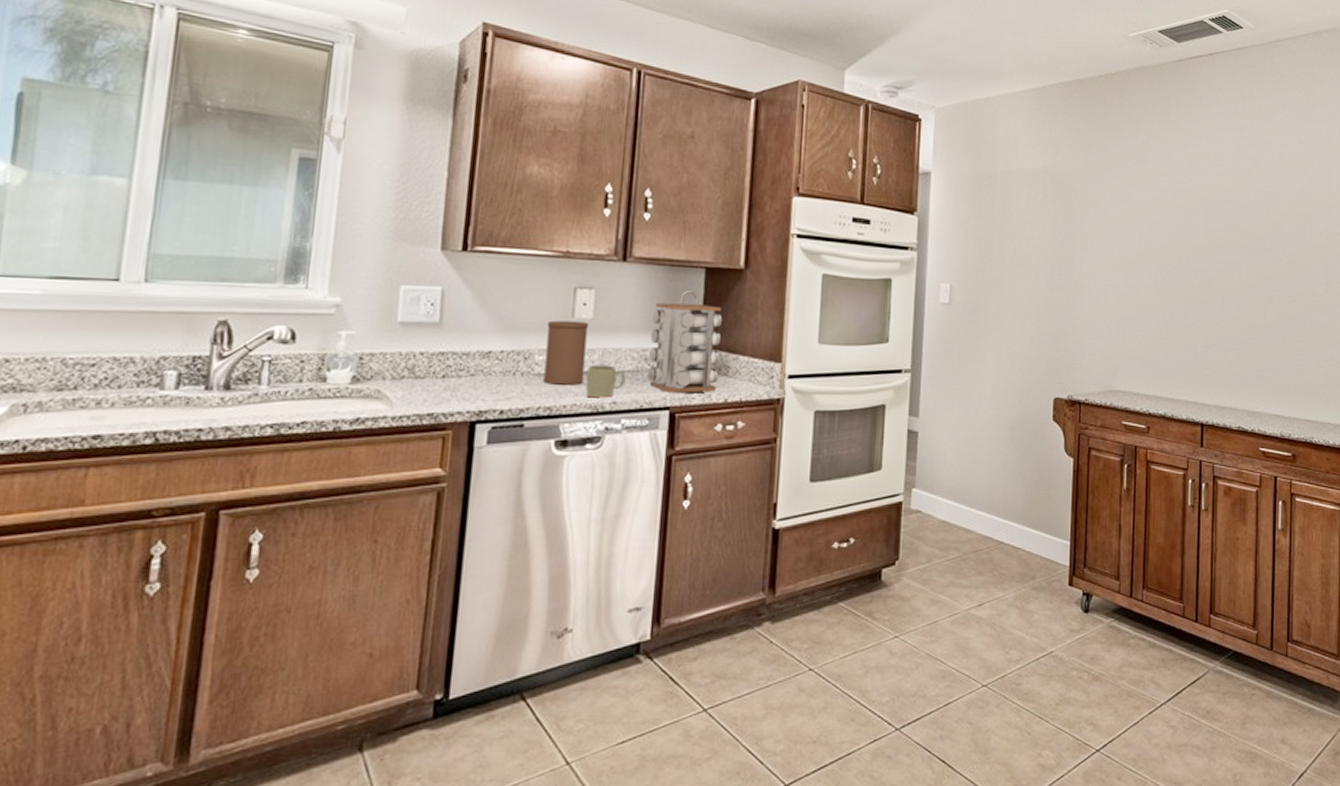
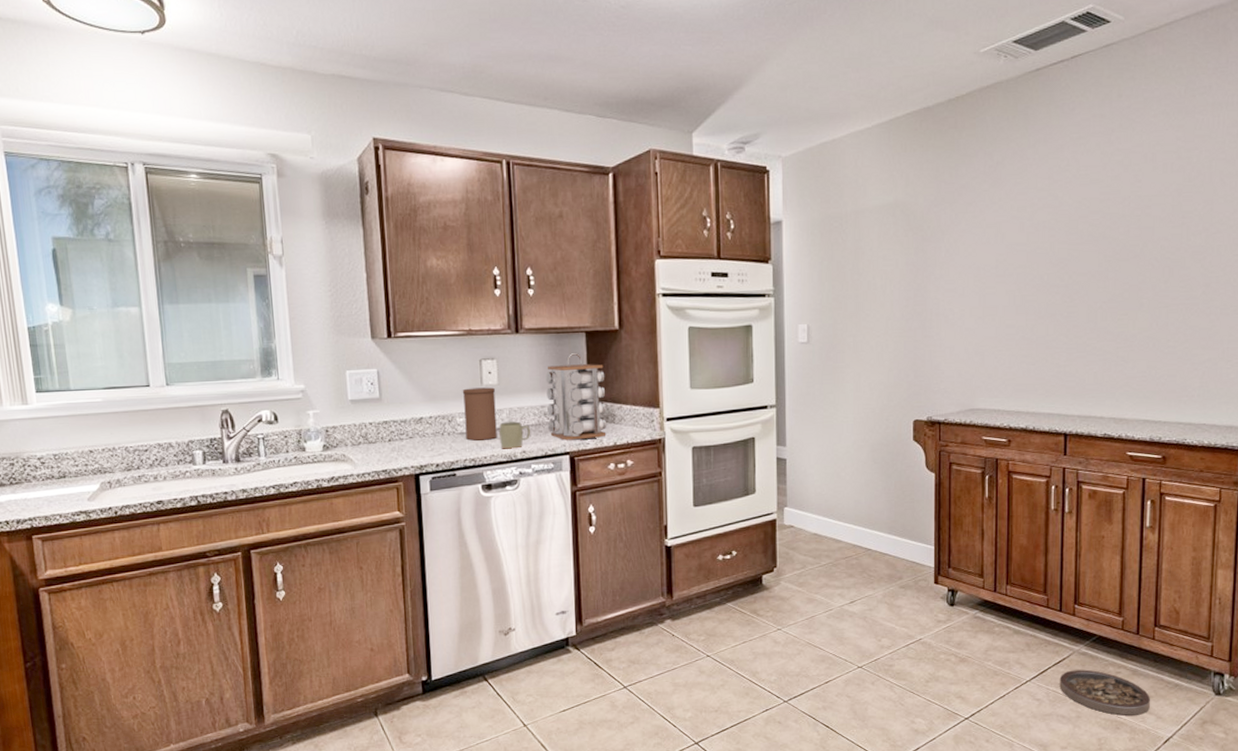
pet bowl: none [1194,691,1285,746] -> present [1059,669,1151,716]

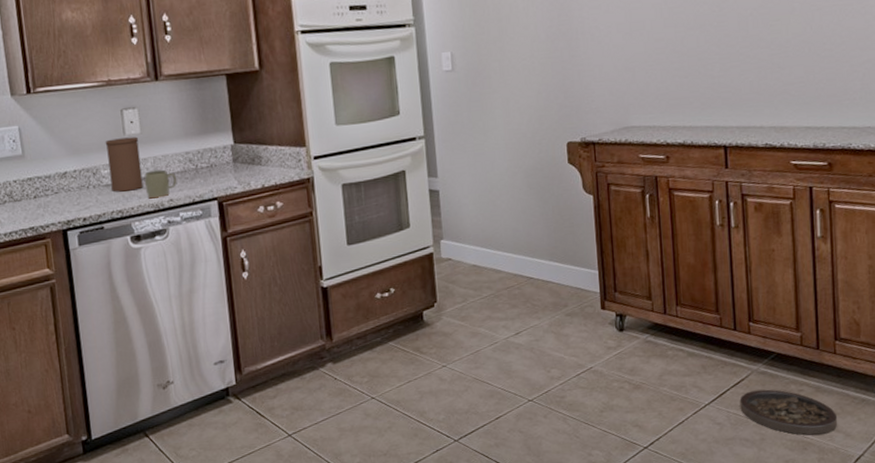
spice rack: present [546,352,607,441] -> none [188,95,254,186]

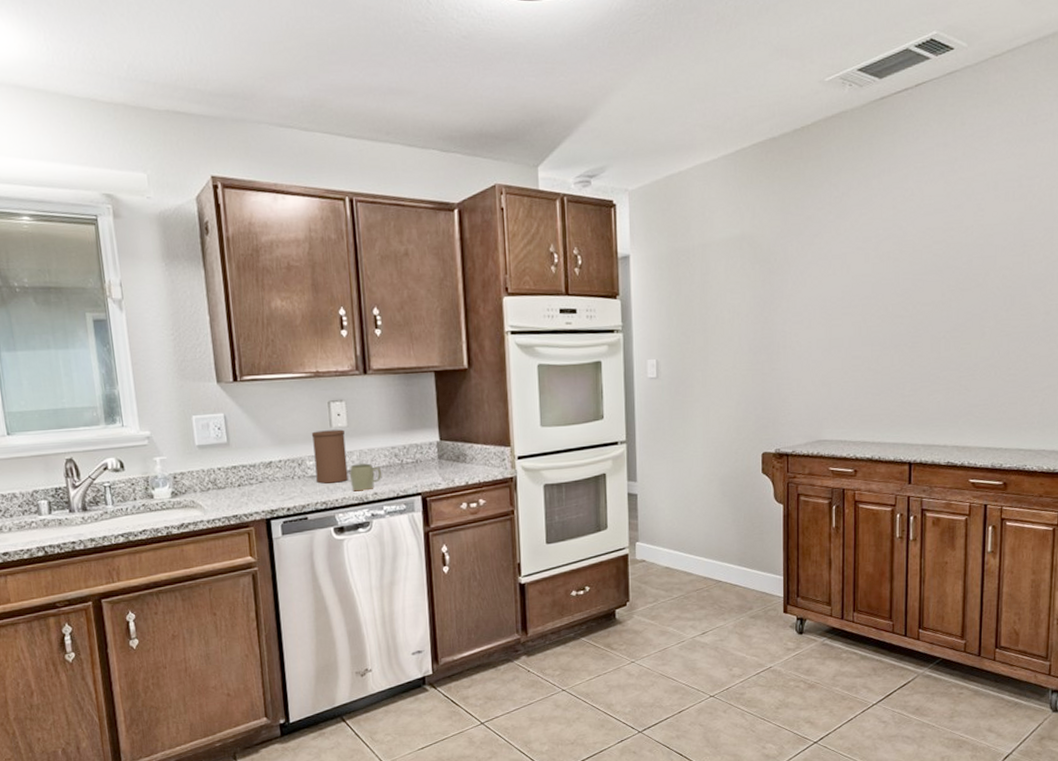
pet bowl: present [739,389,838,435] -> none [904,691,992,735]

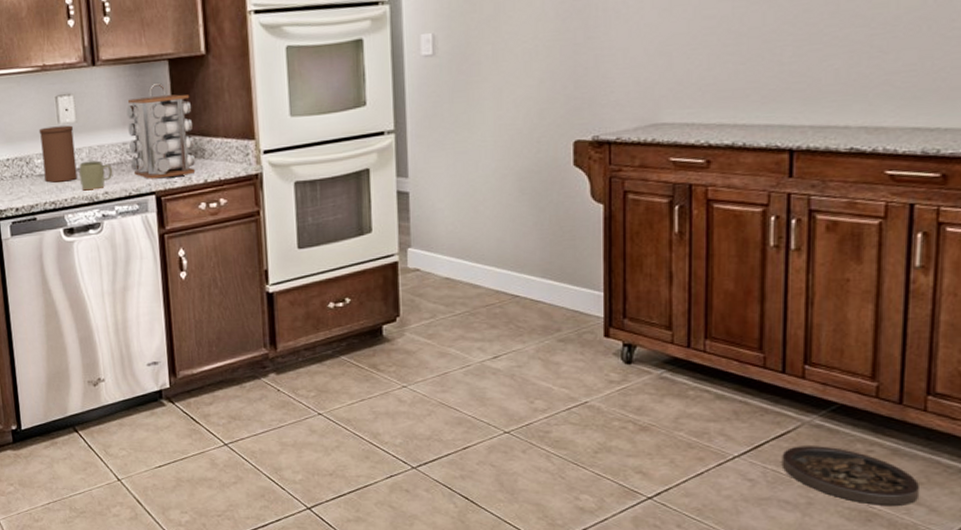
spice rack: none [395,392,458,481] -> present [126,82,196,179]
pet bowl: none [904,691,992,735] -> present [781,446,921,505]

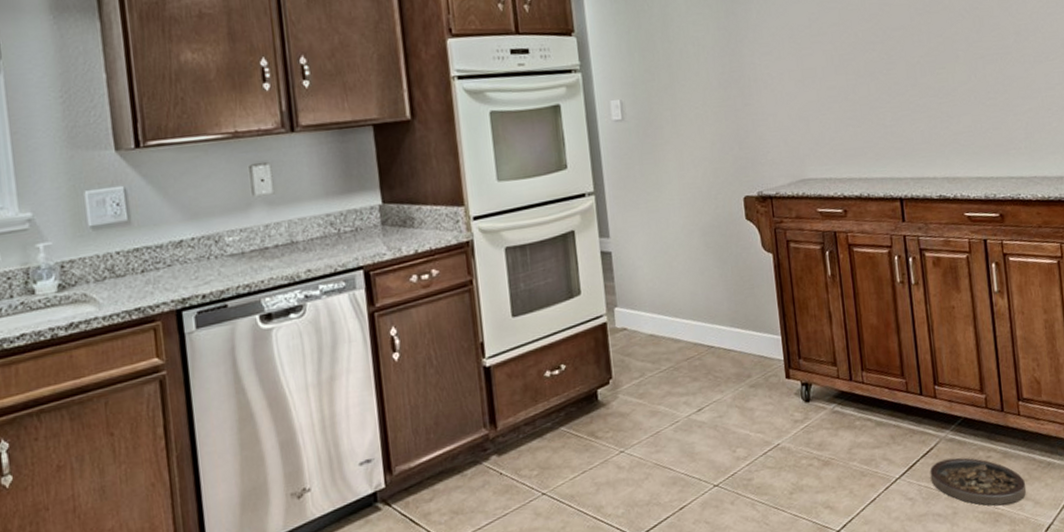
canister: present [38,125,78,183] -> none [230,197,276,263]
mug: present [78,160,113,191] -> none [277,235,316,270]
spice rack: present [126,82,196,179] -> none [329,149,405,253]

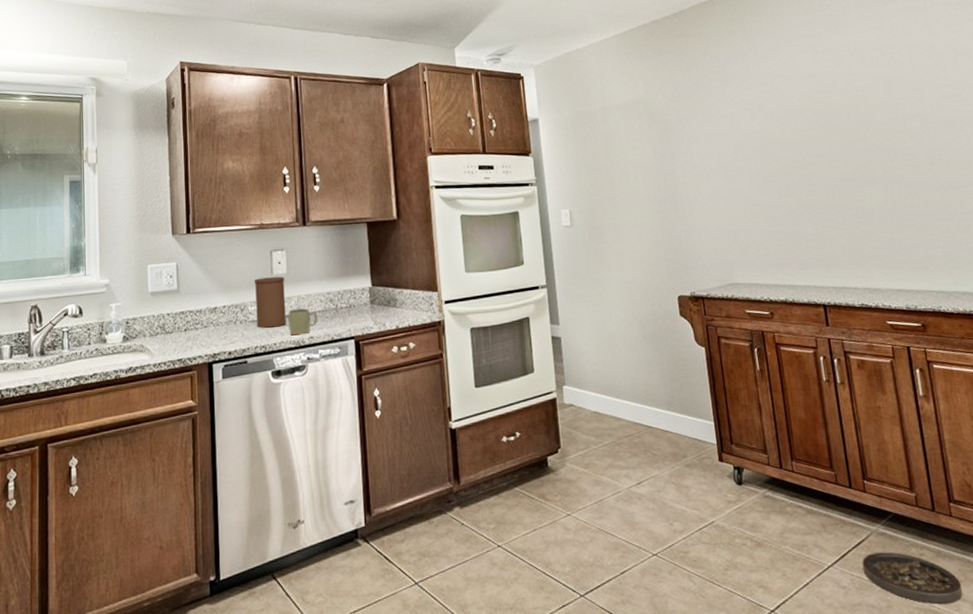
canister: none [230,197,276,263] -> present [254,276,286,328]
mug: none [277,235,316,270] -> present [287,308,318,336]

